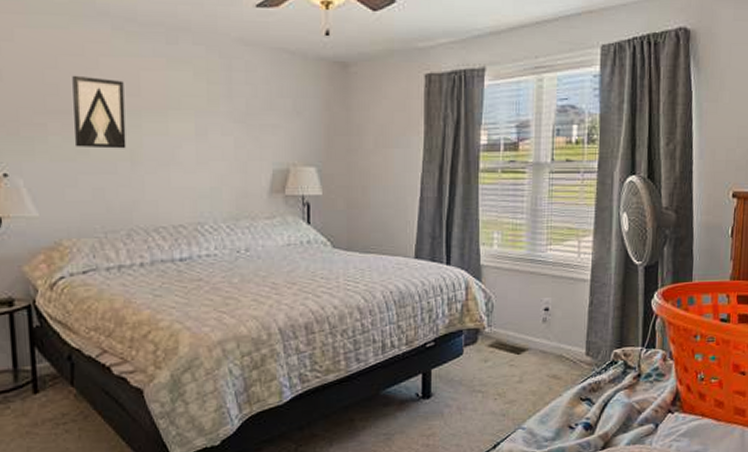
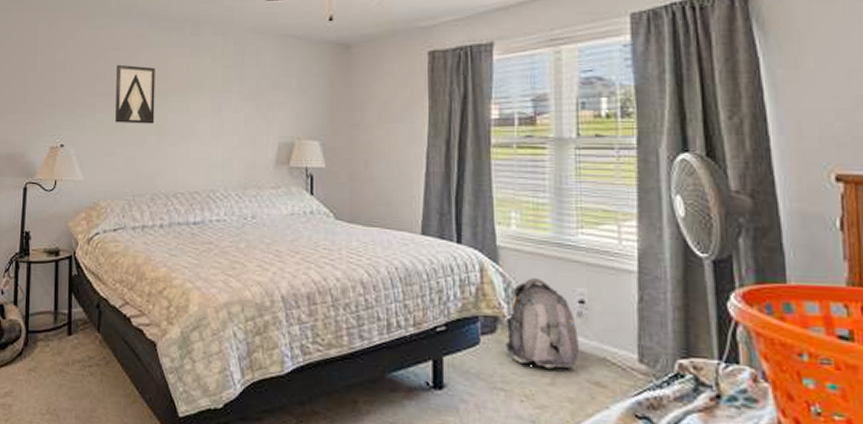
backpack: none [484,292,542,369] -> present [505,278,579,368]

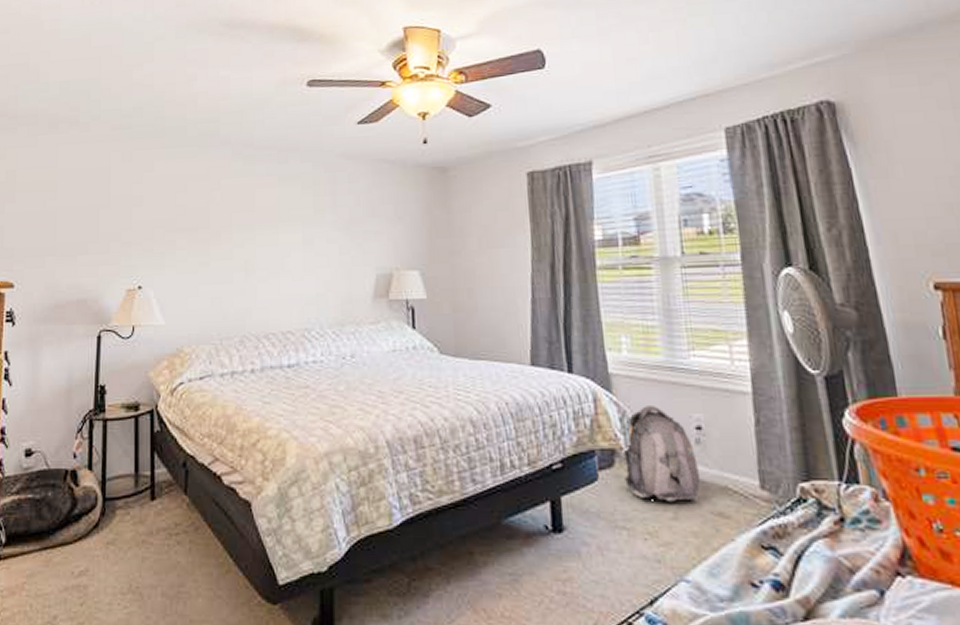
wall art: present [114,64,155,124] -> none [197,196,242,261]

